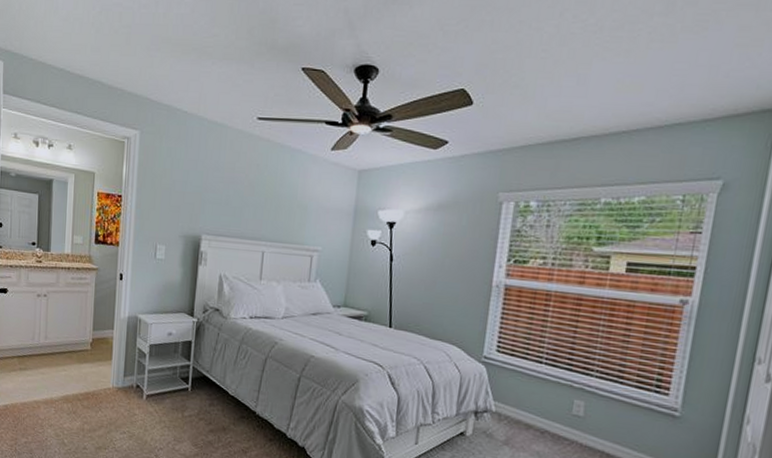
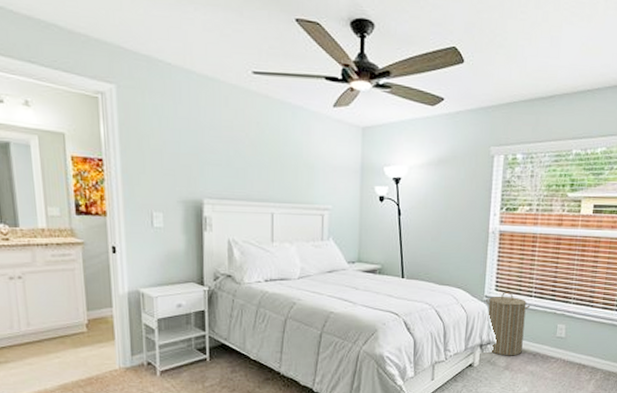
laundry hamper: none [485,354,539,431] -> present [486,292,530,356]

